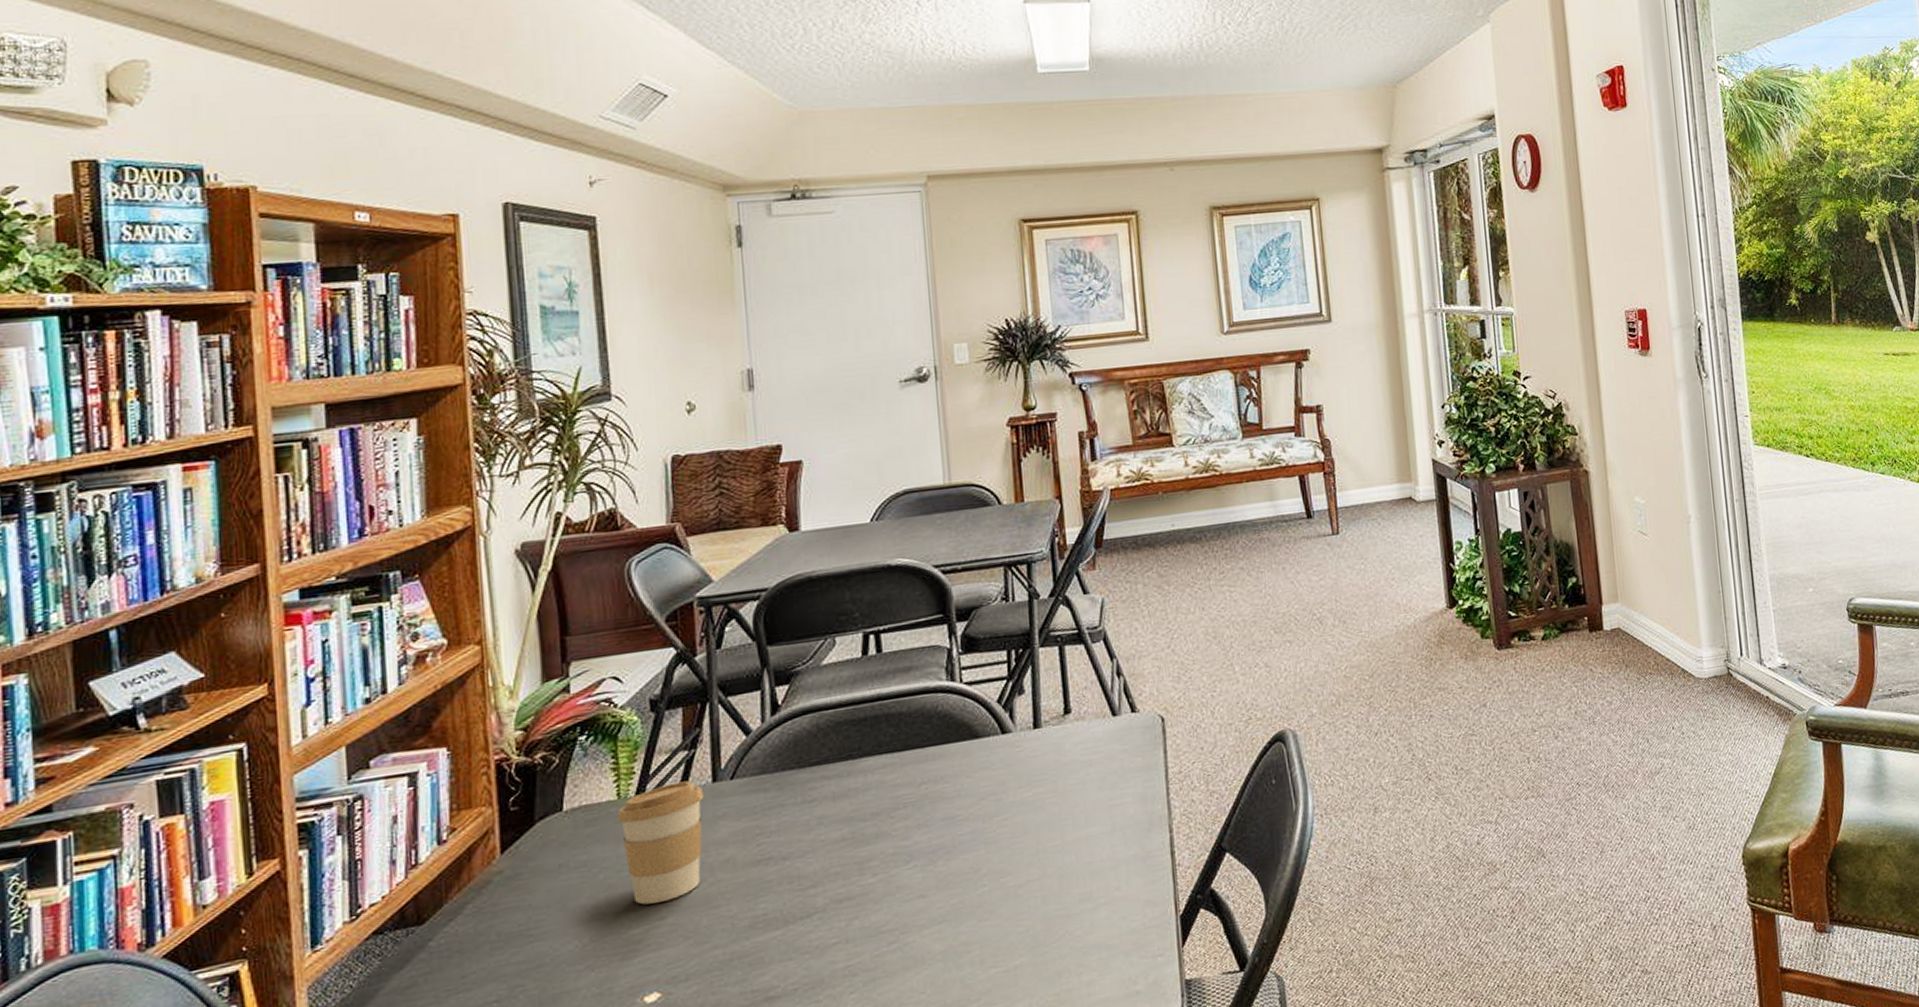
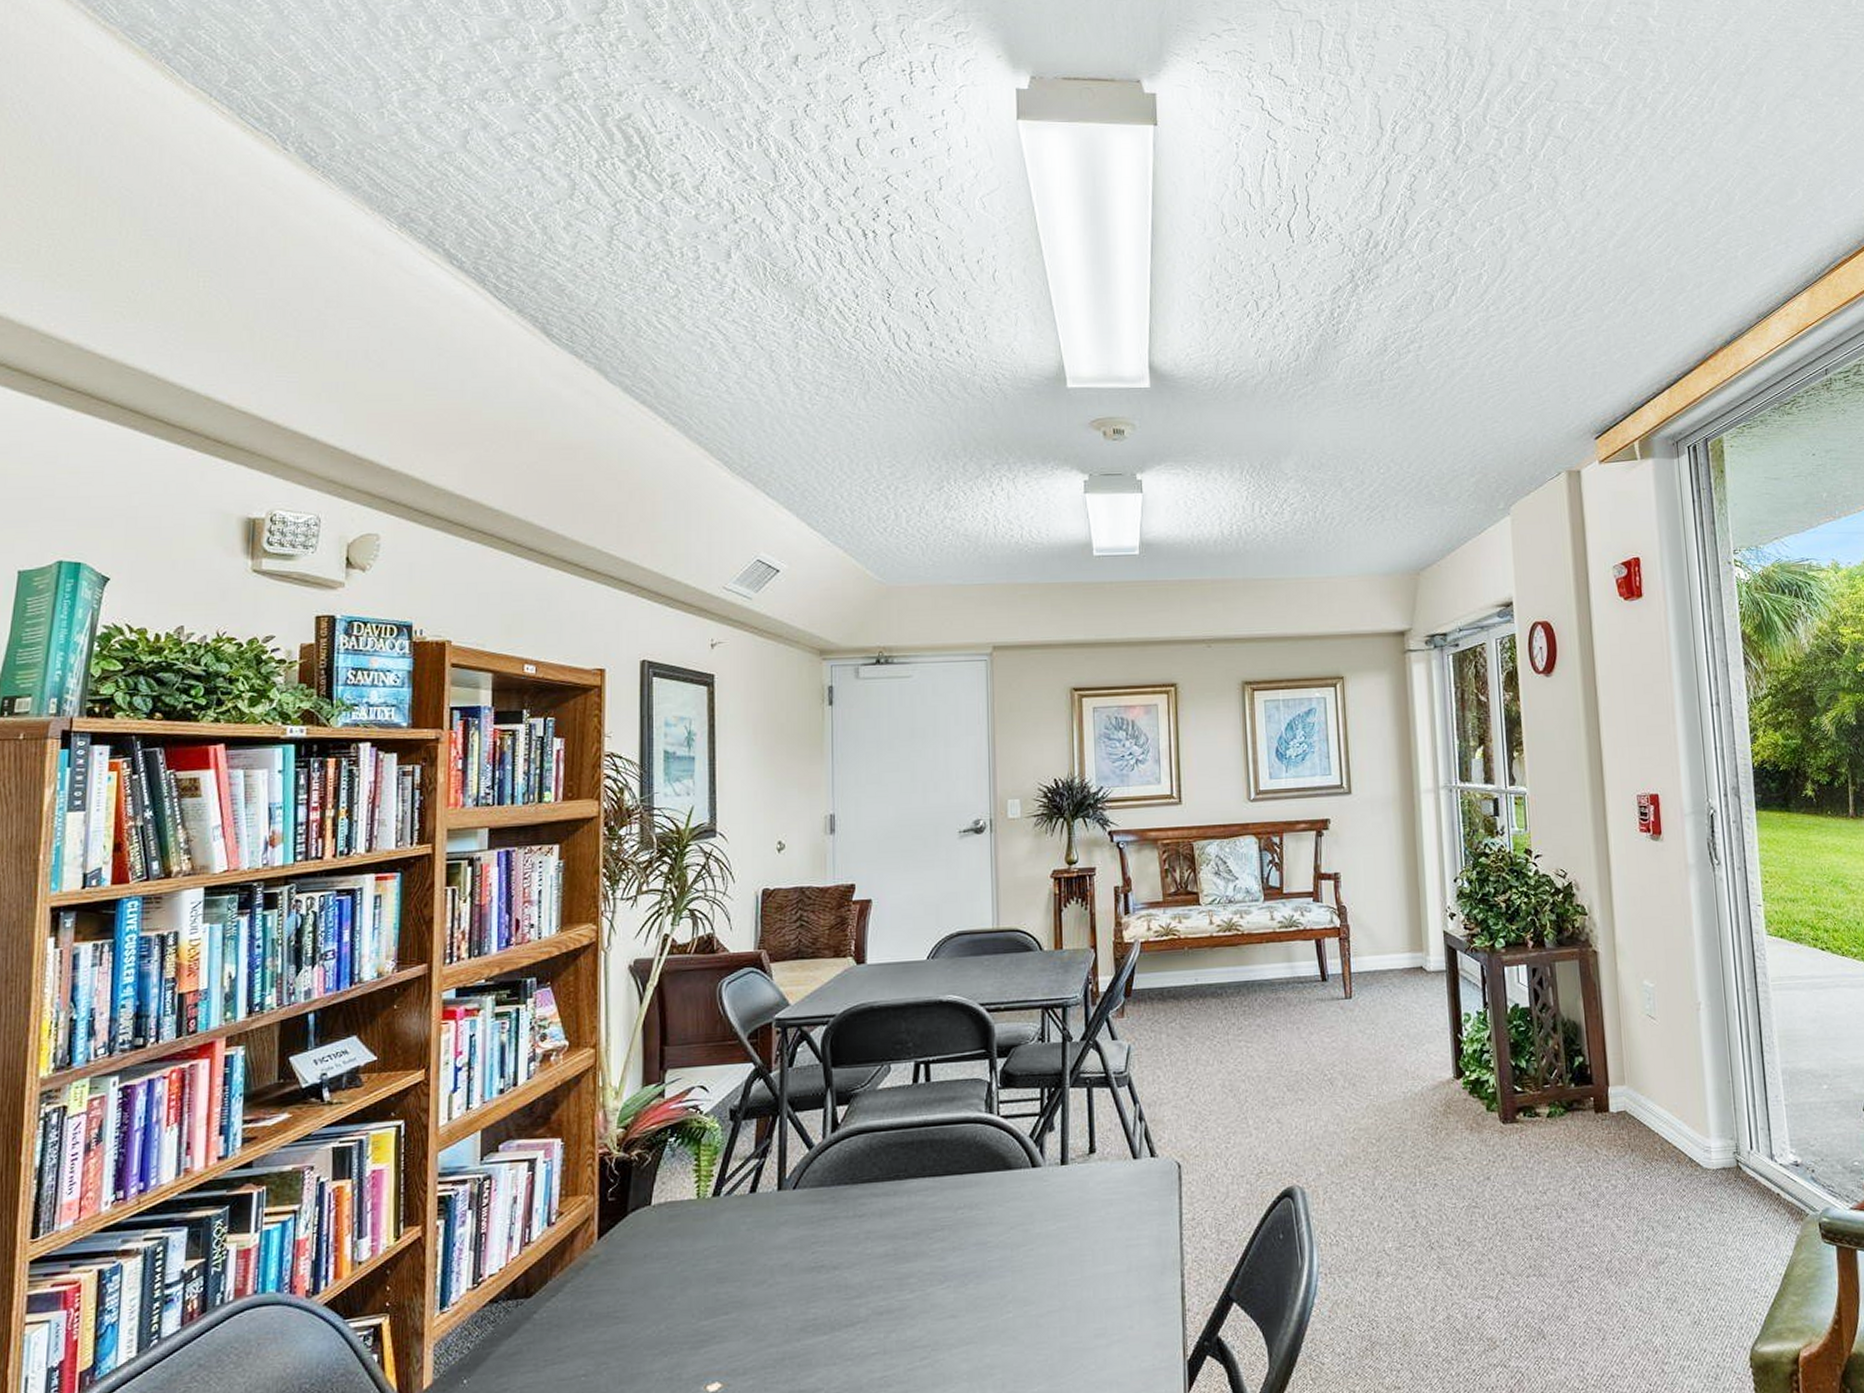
coffee cup: present [617,780,704,905] -> none [695,1187,770,1299]

